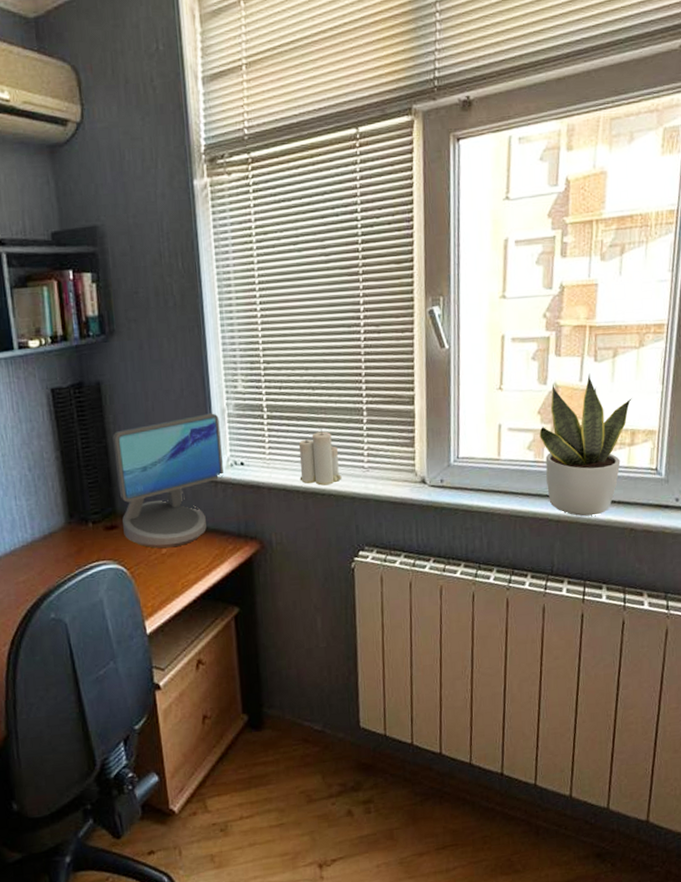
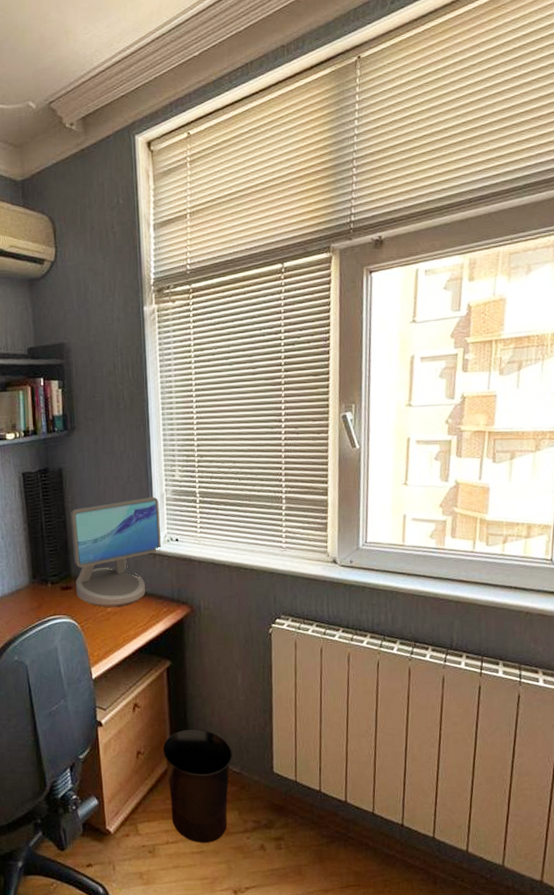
waste bin: none [233,684,313,815] -> present [163,728,233,843]
candle: present [298,429,342,486] -> none [225,513,263,561]
potted plant: present [539,373,632,516] -> none [441,473,528,599]

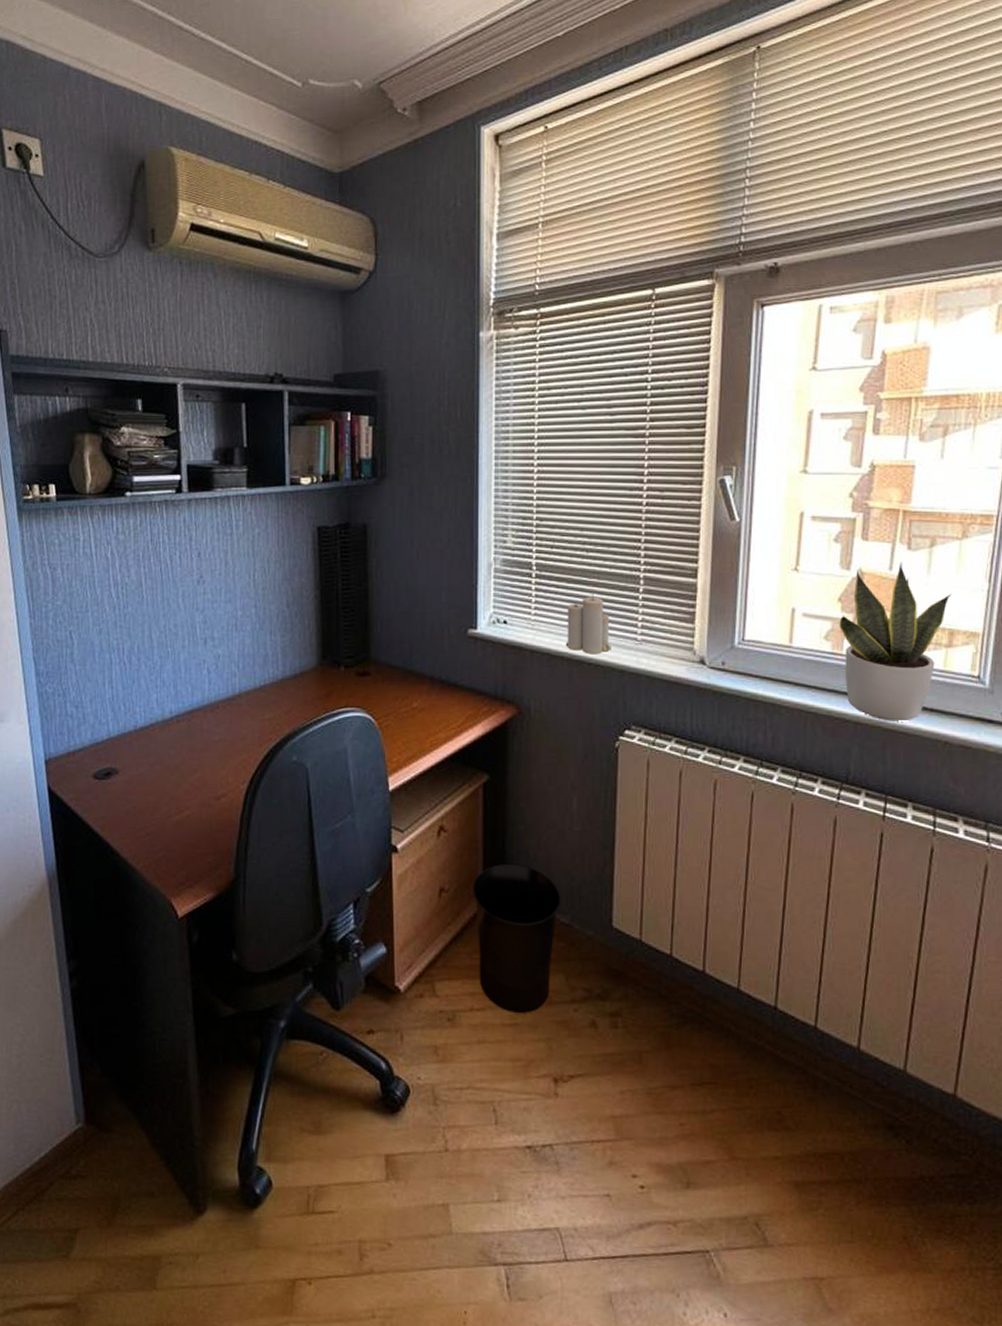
computer monitor: present [70,497,161,608] -> none [374,566,485,702]
candle: none [225,513,263,561] -> present [565,594,612,655]
potted plant: none [441,473,528,599] -> present [839,562,951,722]

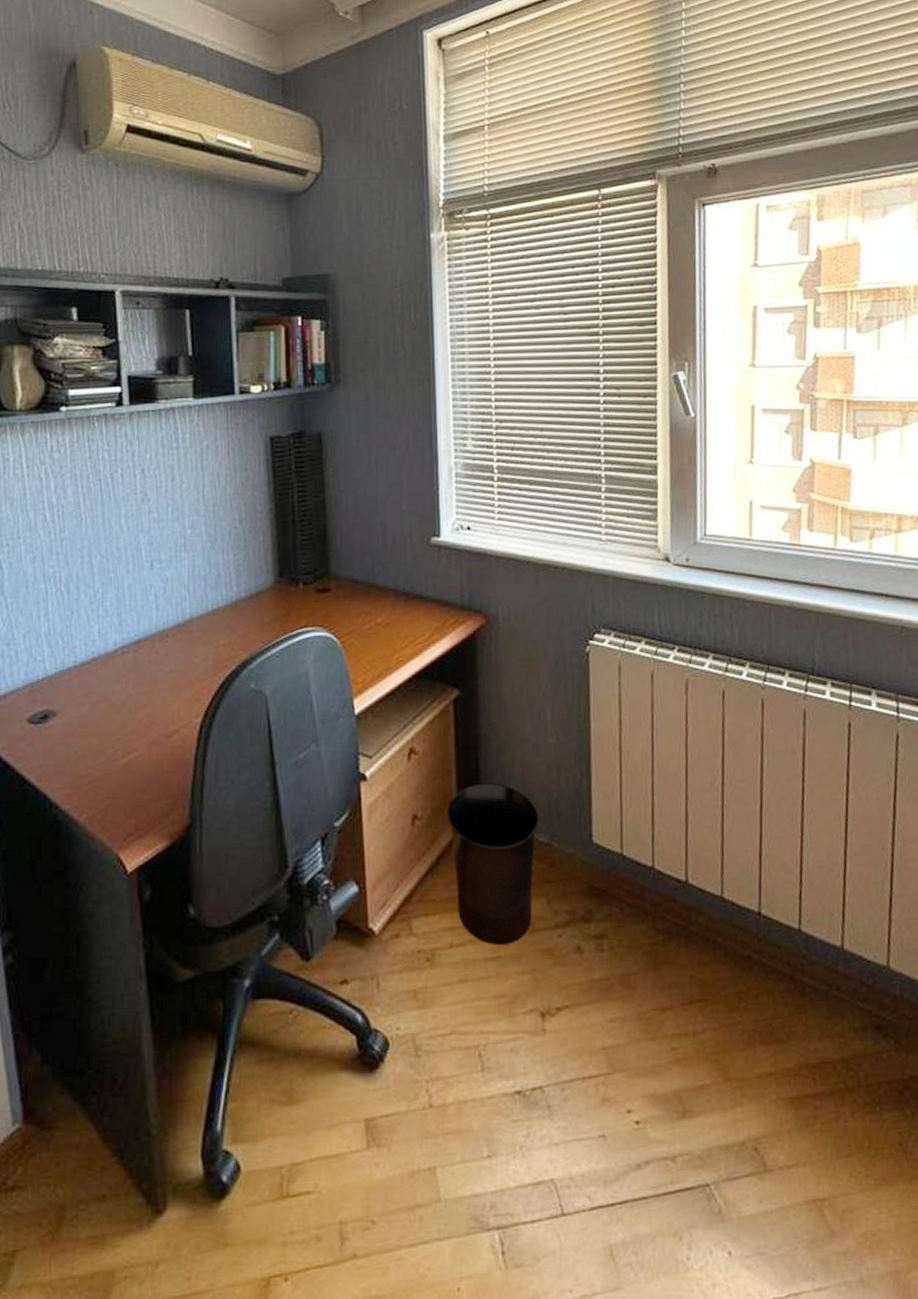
candle: present [565,594,612,655] -> none [530,495,577,558]
potted plant: present [839,562,951,722] -> none [795,451,897,609]

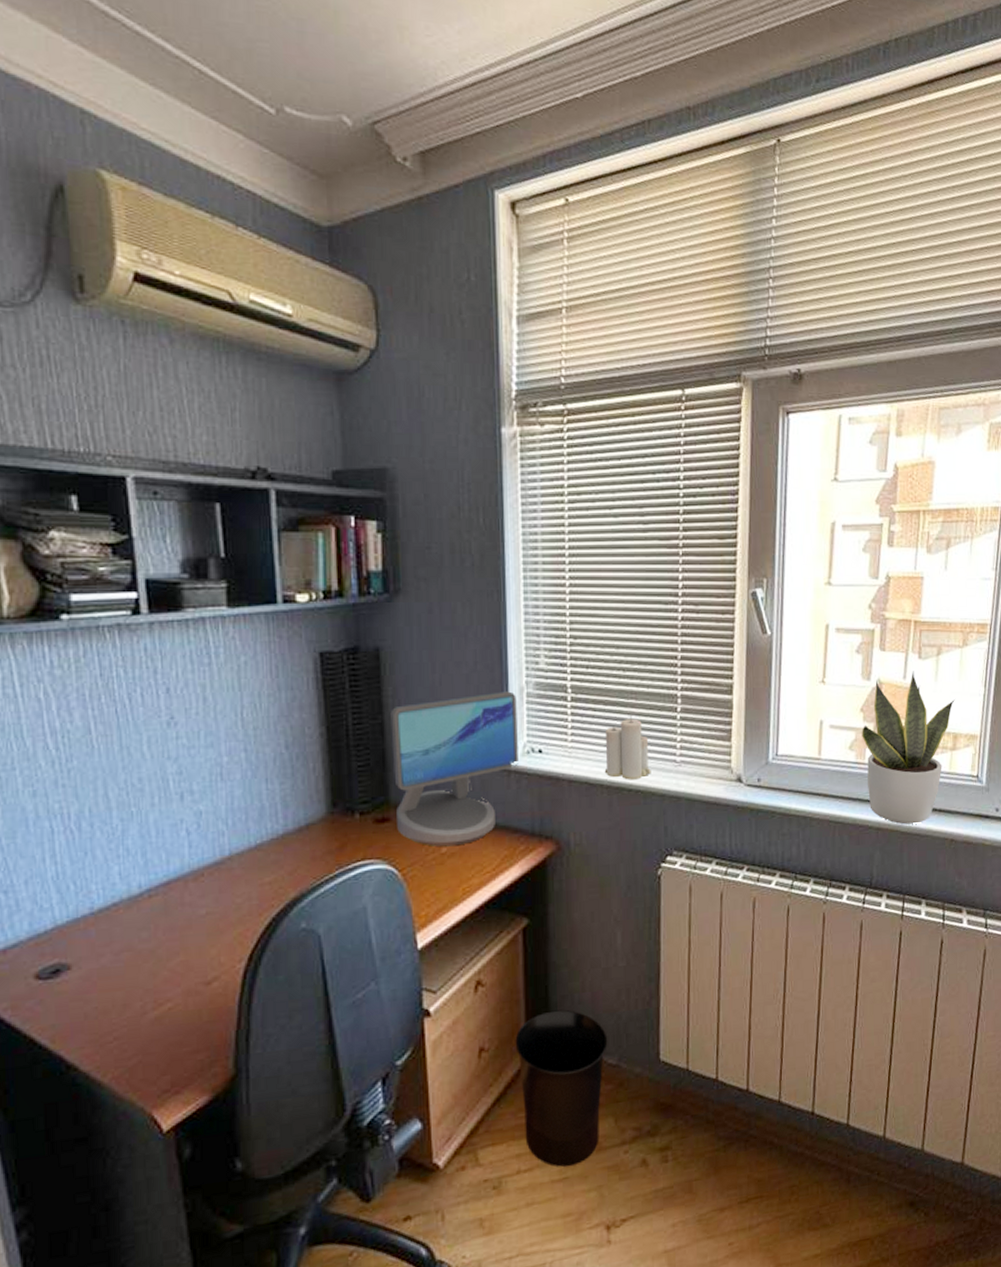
computer monitor: none [331,472,448,617] -> present [390,691,518,847]
candle: none [530,495,577,558] -> present [604,716,651,780]
potted plant: none [795,451,897,609] -> present [862,671,955,825]

